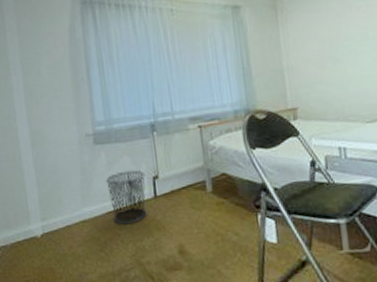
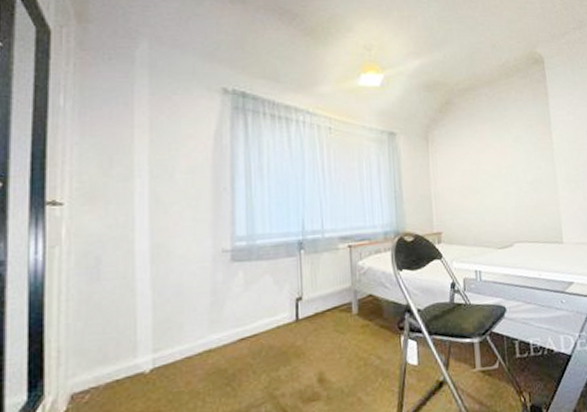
waste bin: present [105,170,147,225] -> none [241,290,287,353]

